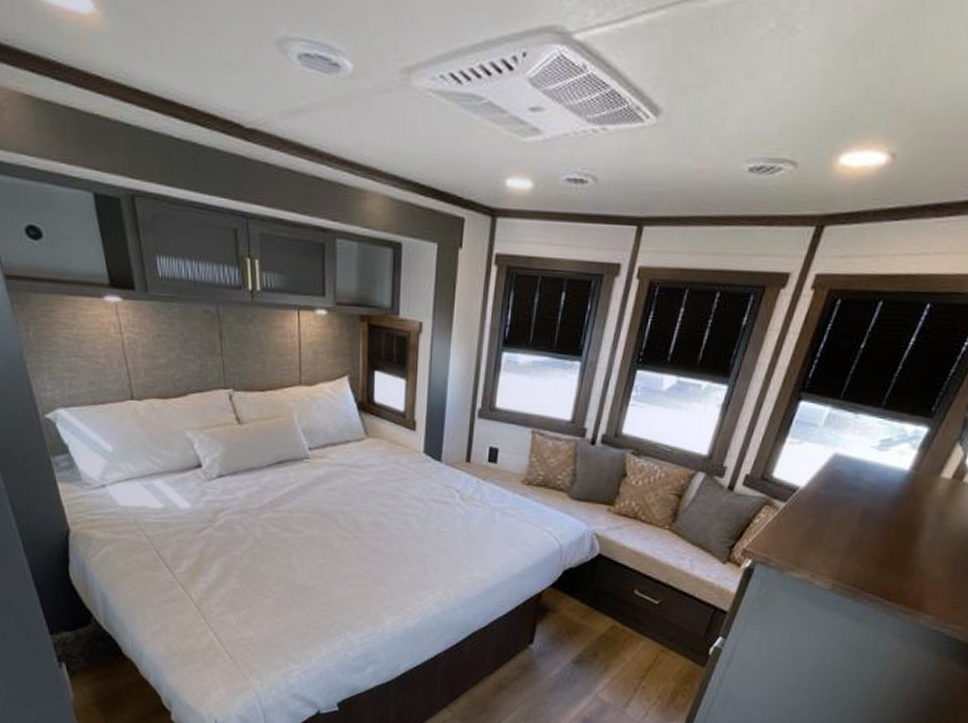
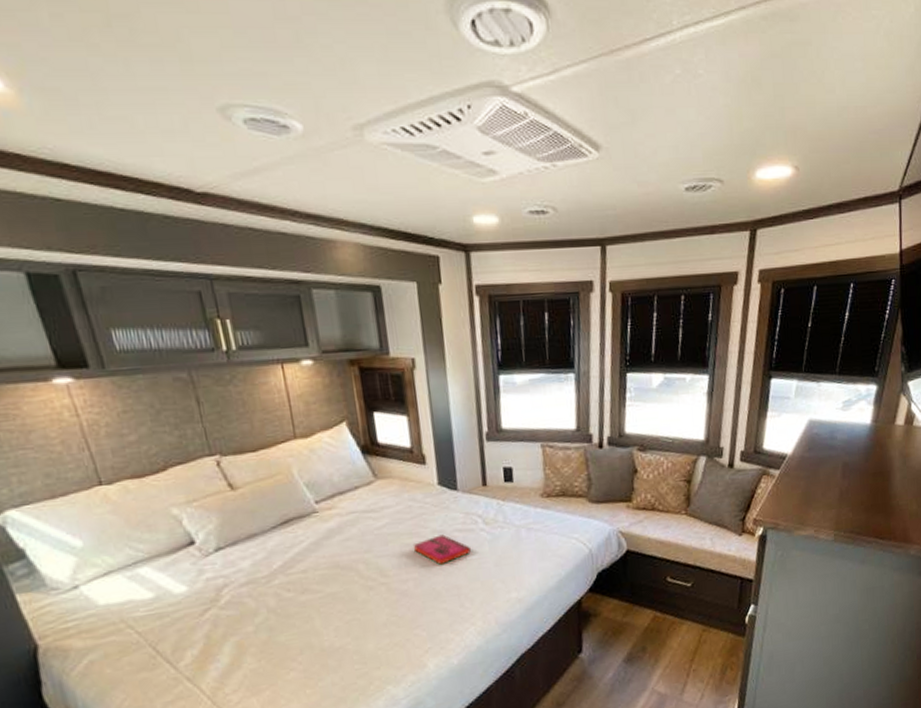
hardback book: none [391,501,443,531] -> present [414,534,471,565]

